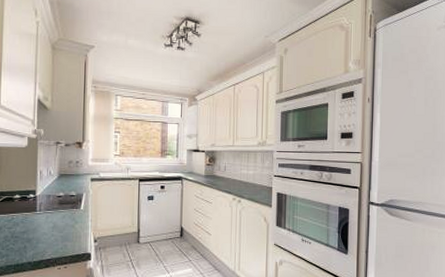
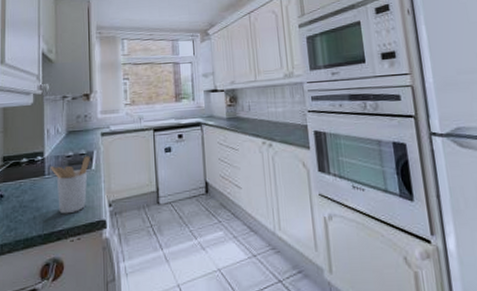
utensil holder: none [41,197,79,246] -> present [50,156,90,214]

